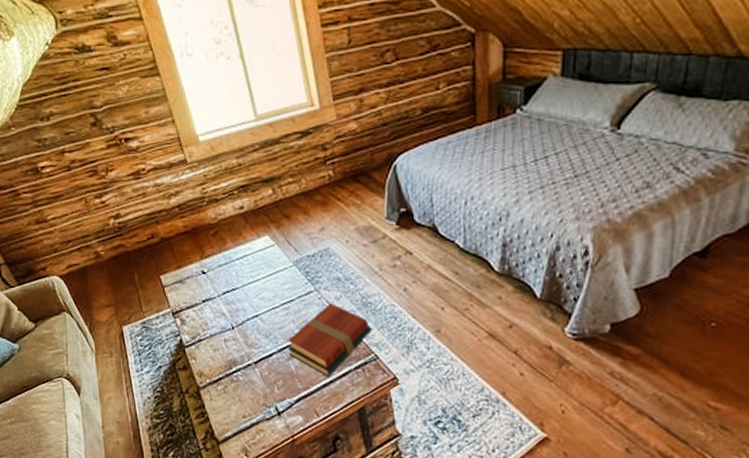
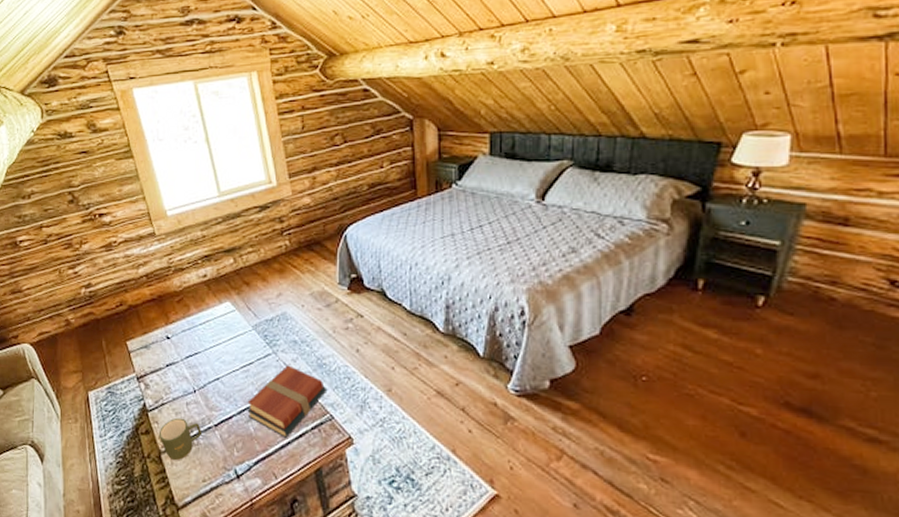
mug: none [196,354,241,397] -> present [158,417,201,461]

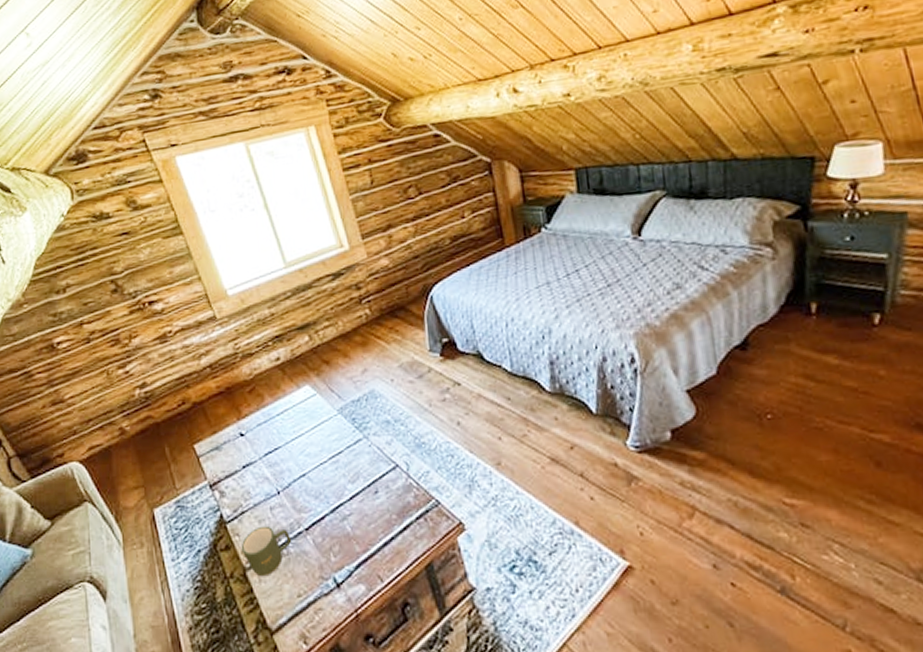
books: present [247,365,326,438] -> none [340,449,429,533]

